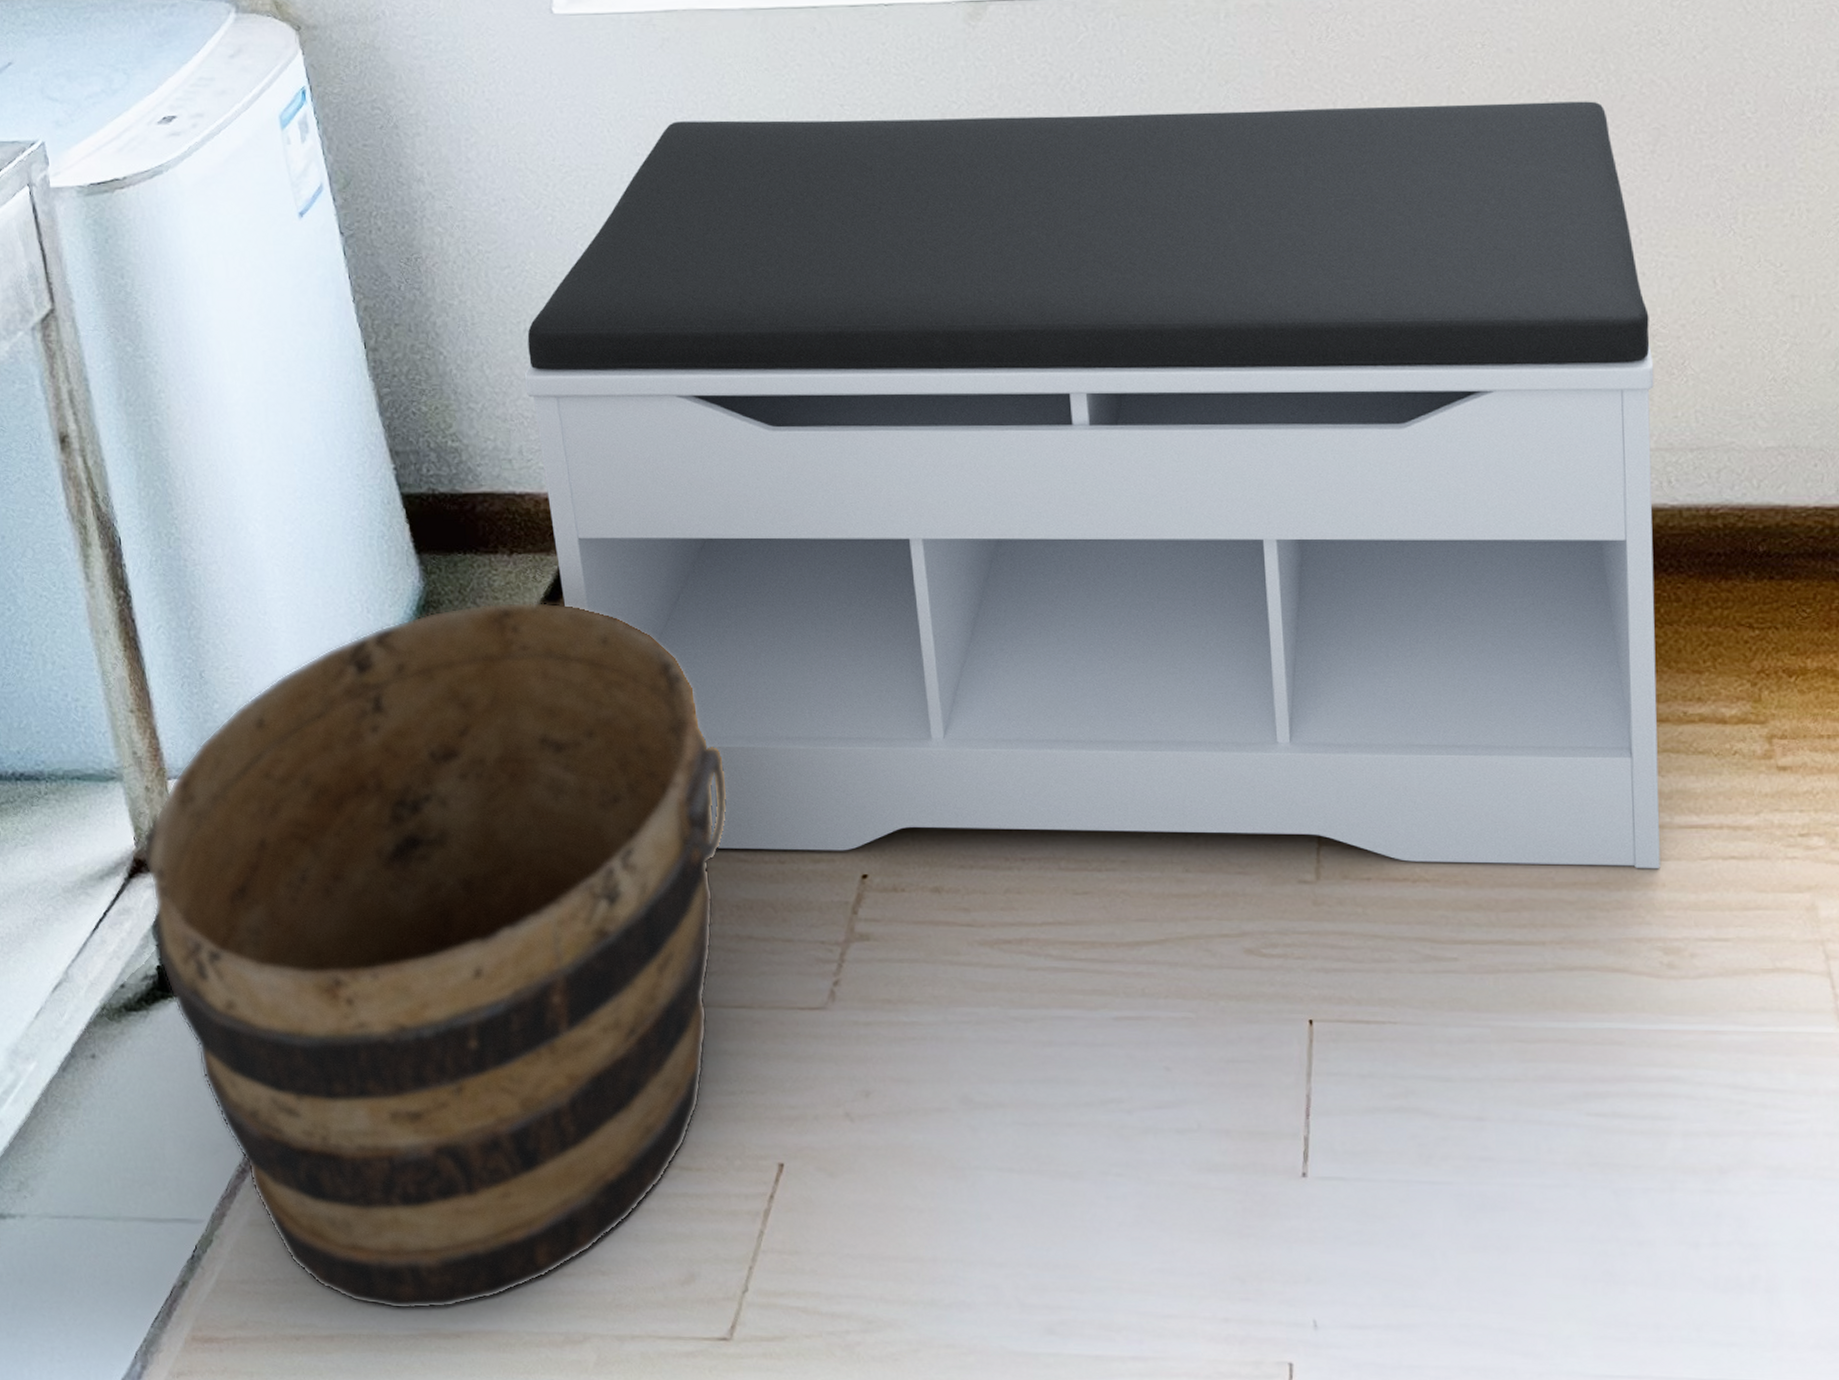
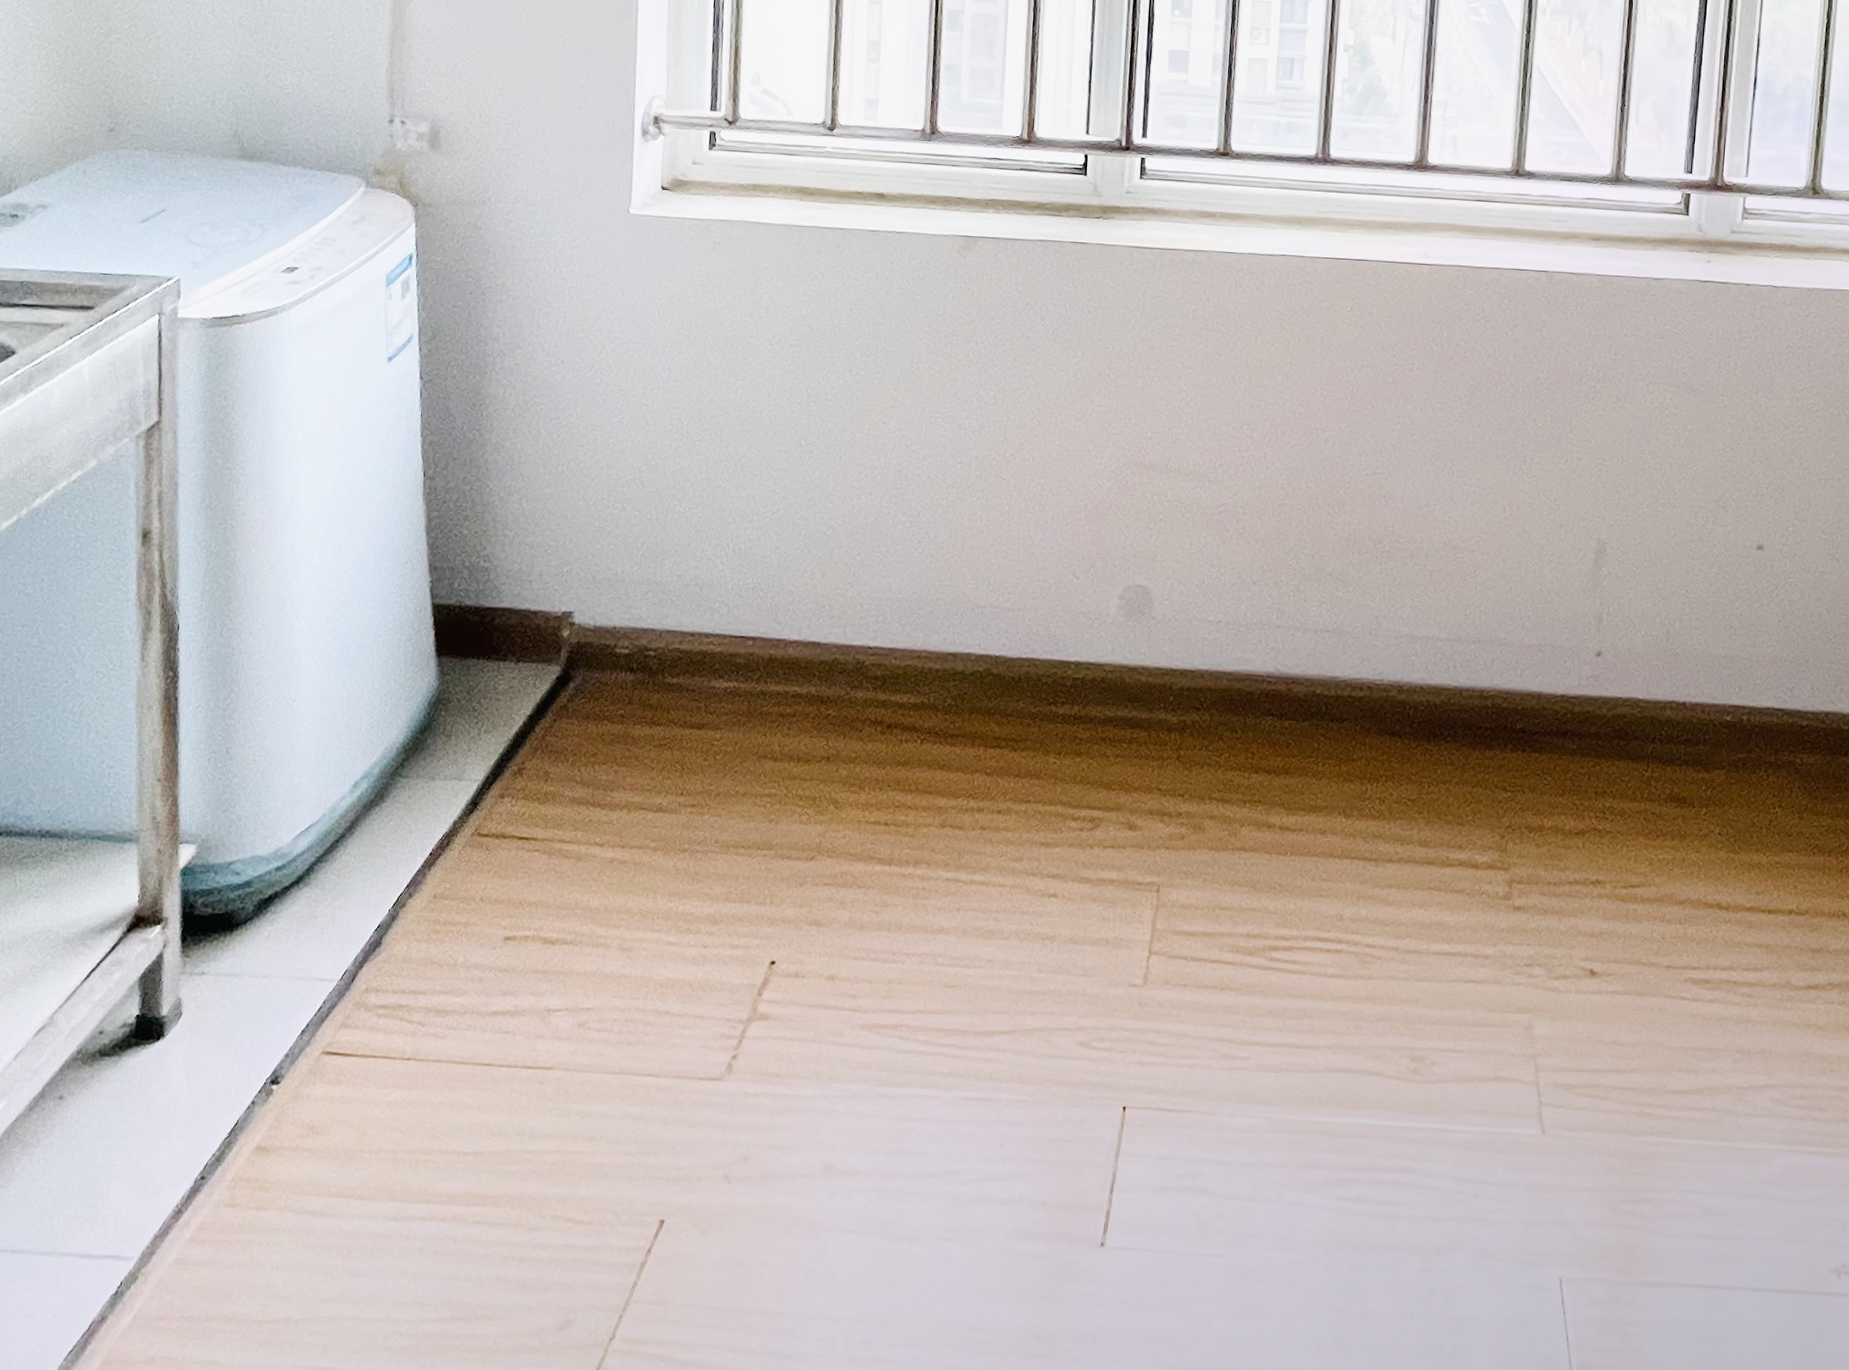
bucket: present [142,602,727,1310] -> none [139,703,669,1349]
bench: present [524,101,1660,869] -> none [554,310,1453,989]

